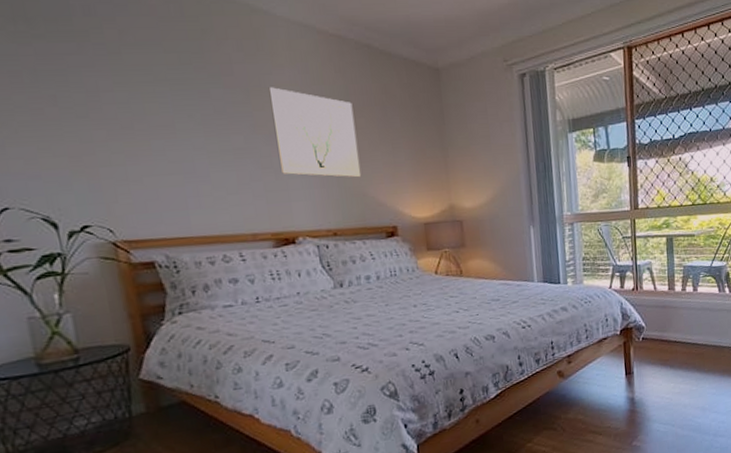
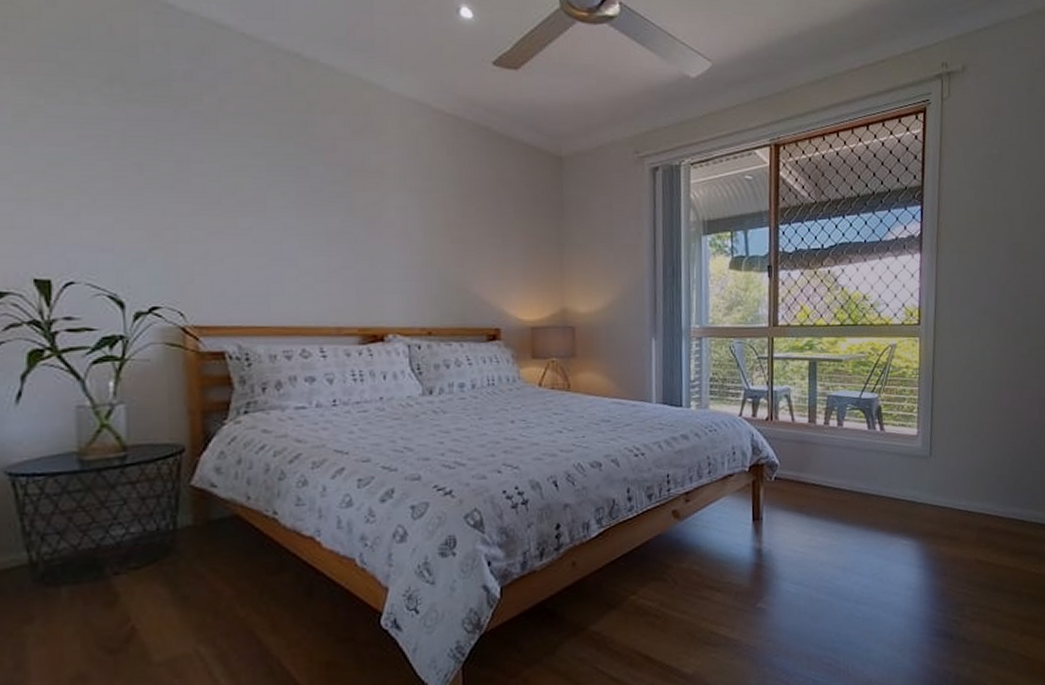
wall art: present [268,87,362,178] -> none [373,167,466,272]

